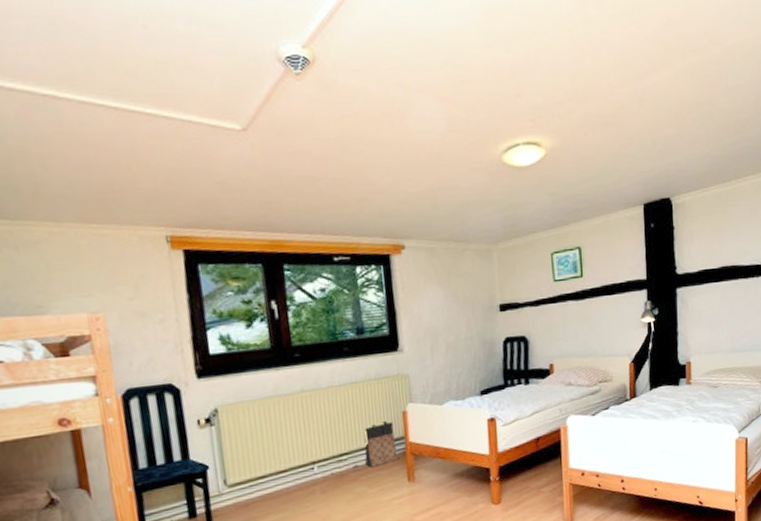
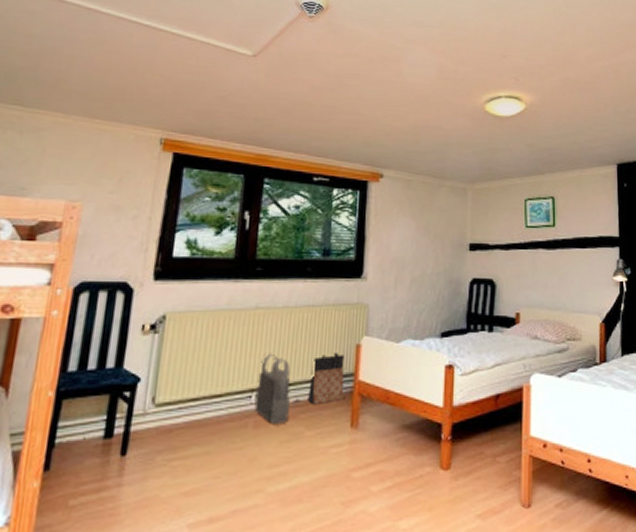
body armor vest: none [316,429,351,489] -> present [254,353,291,425]

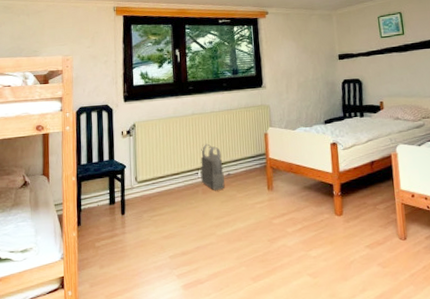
bag: present [308,353,345,406] -> none [235,140,261,177]

